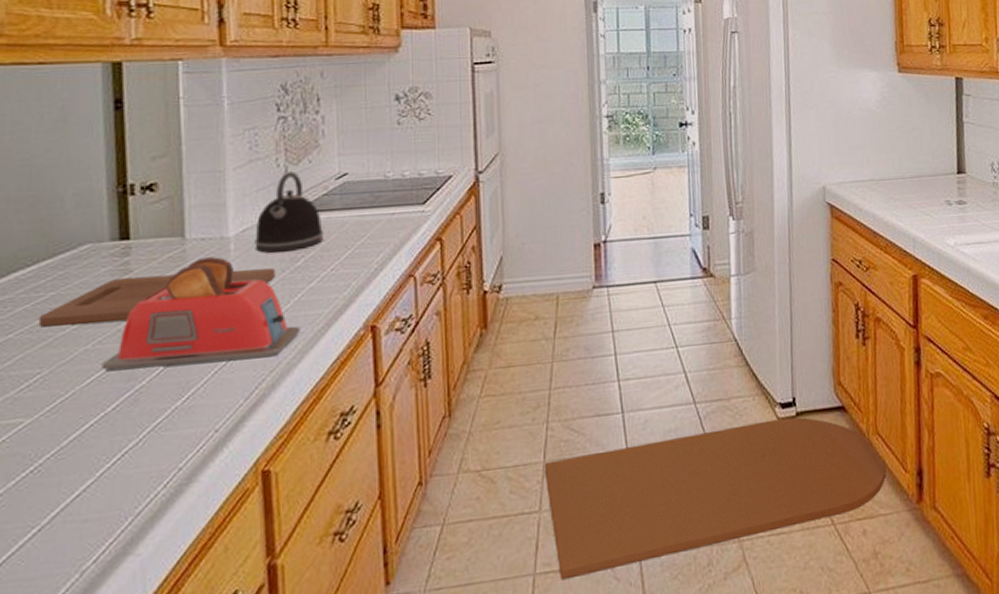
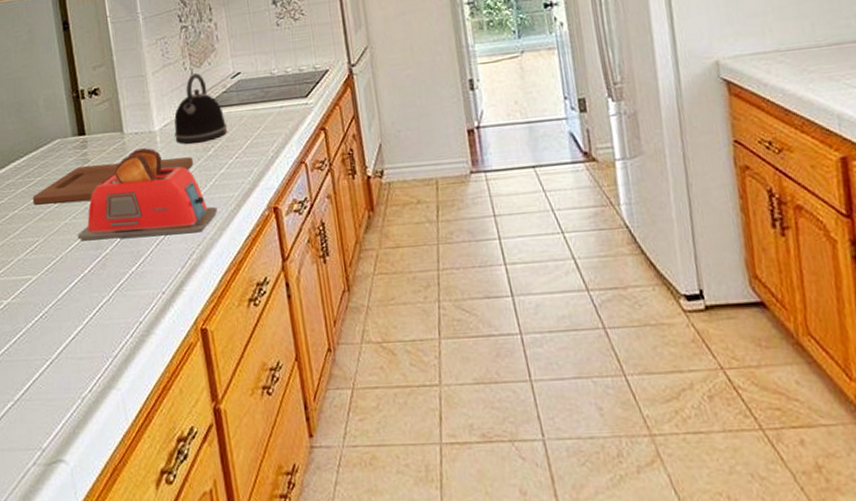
door mat: present [544,417,886,581] -> none [439,311,825,453]

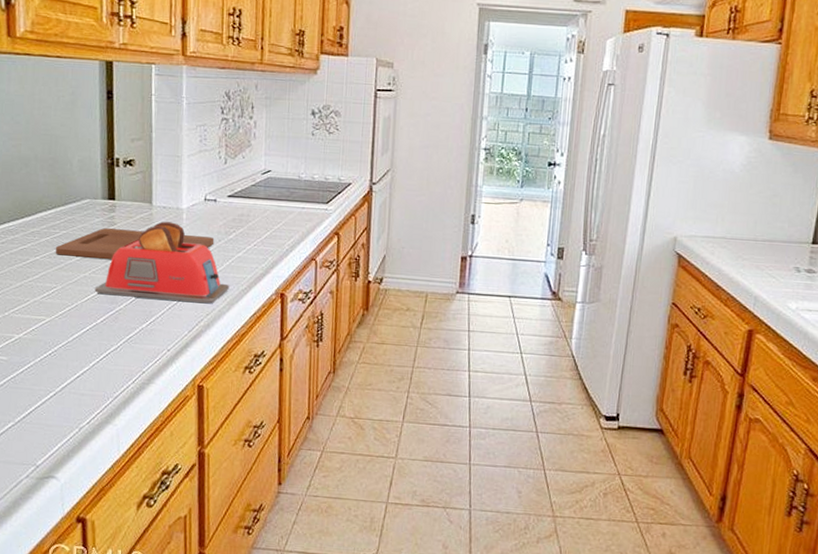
kettle: present [174,73,228,144] -> none [200,163,251,226]

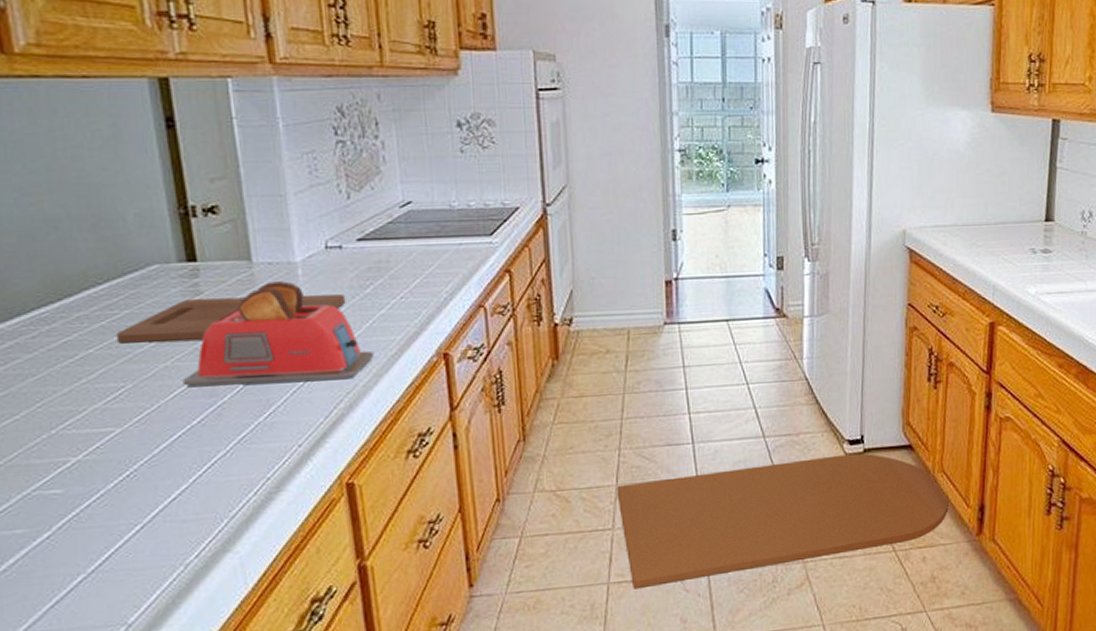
door mat: none [402,422,693,516] -> present [616,453,949,590]

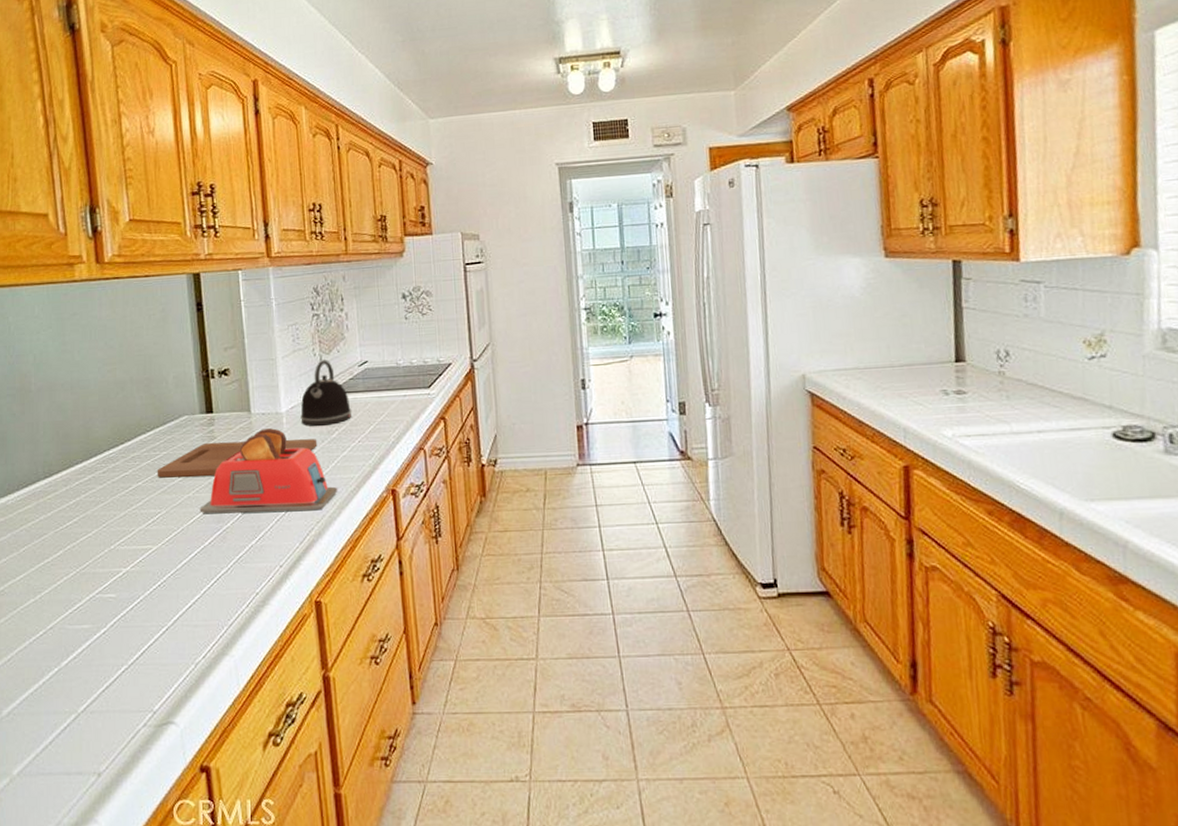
kettle: none [322,198,392,279] -> present [300,360,352,426]
door mat: present [616,453,949,590] -> none [539,598,876,721]

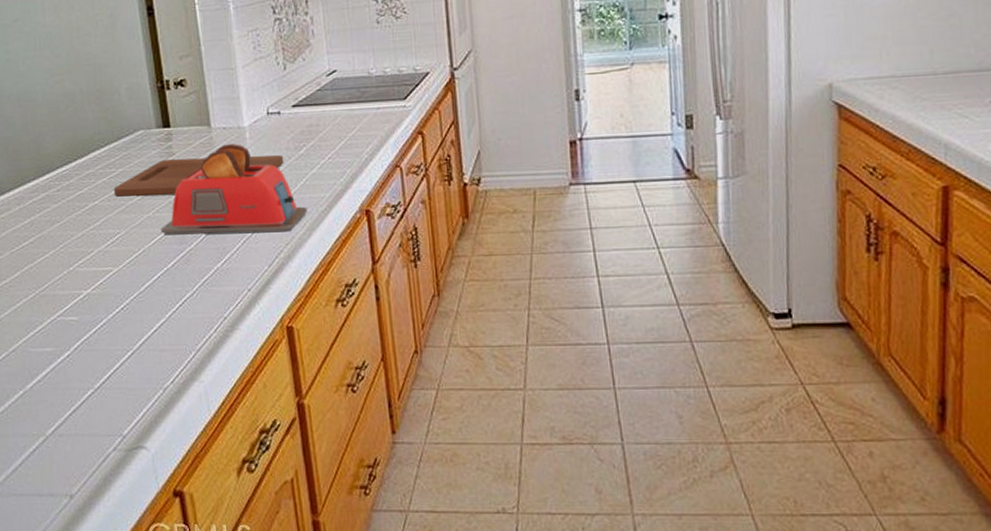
kettle: present [300,360,352,426] -> none [265,69,321,142]

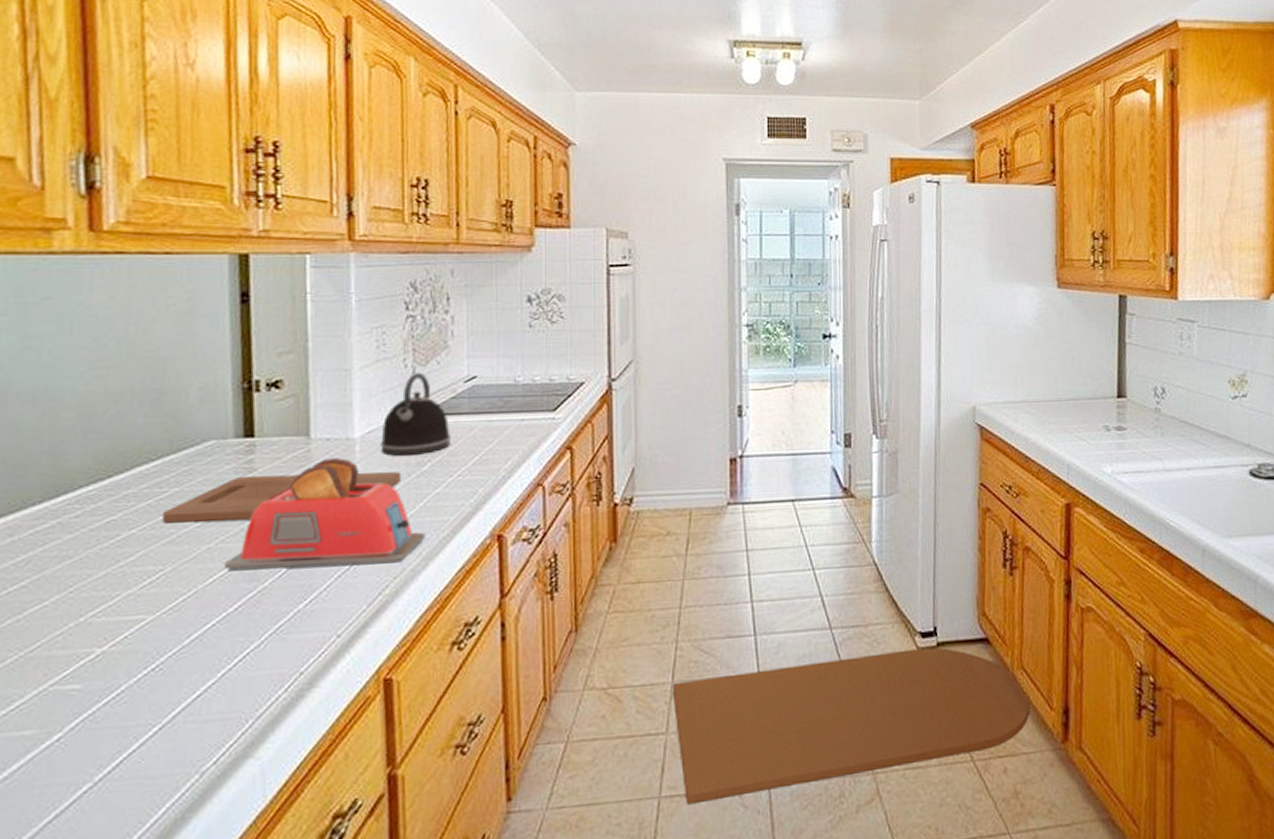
kettle: none [265,69,321,142] -> present [380,373,452,456]
door mat: none [527,329,900,453] -> present [672,647,1030,805]

